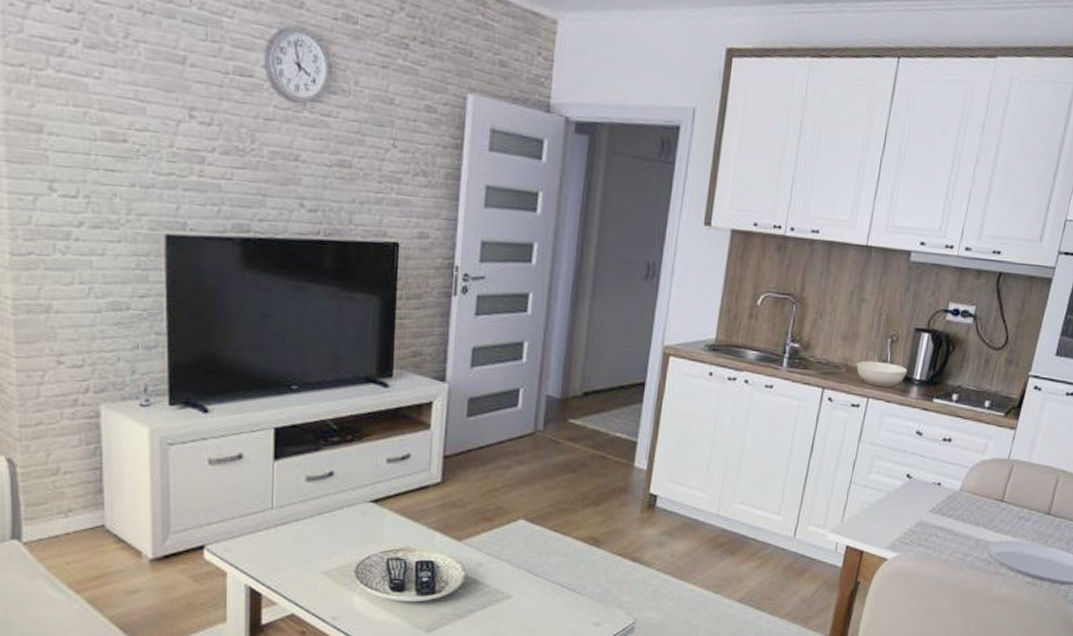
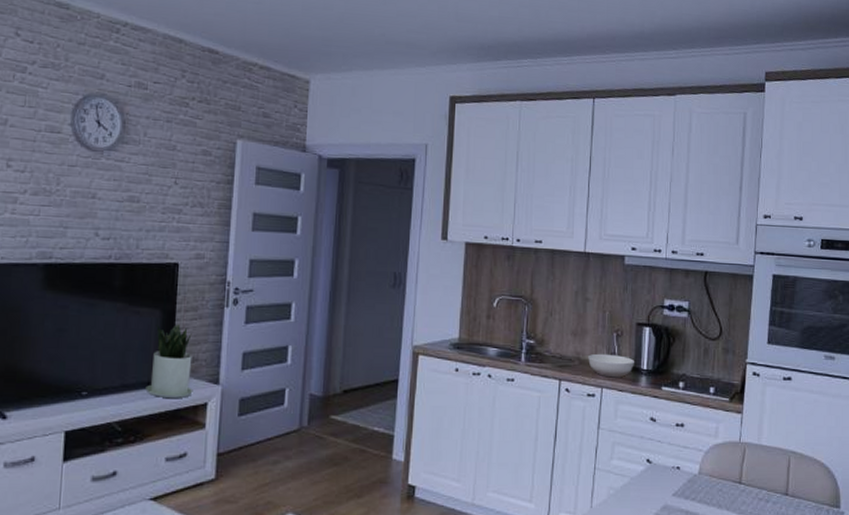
planter: none [363,313,417,397] -> present [145,324,193,399]

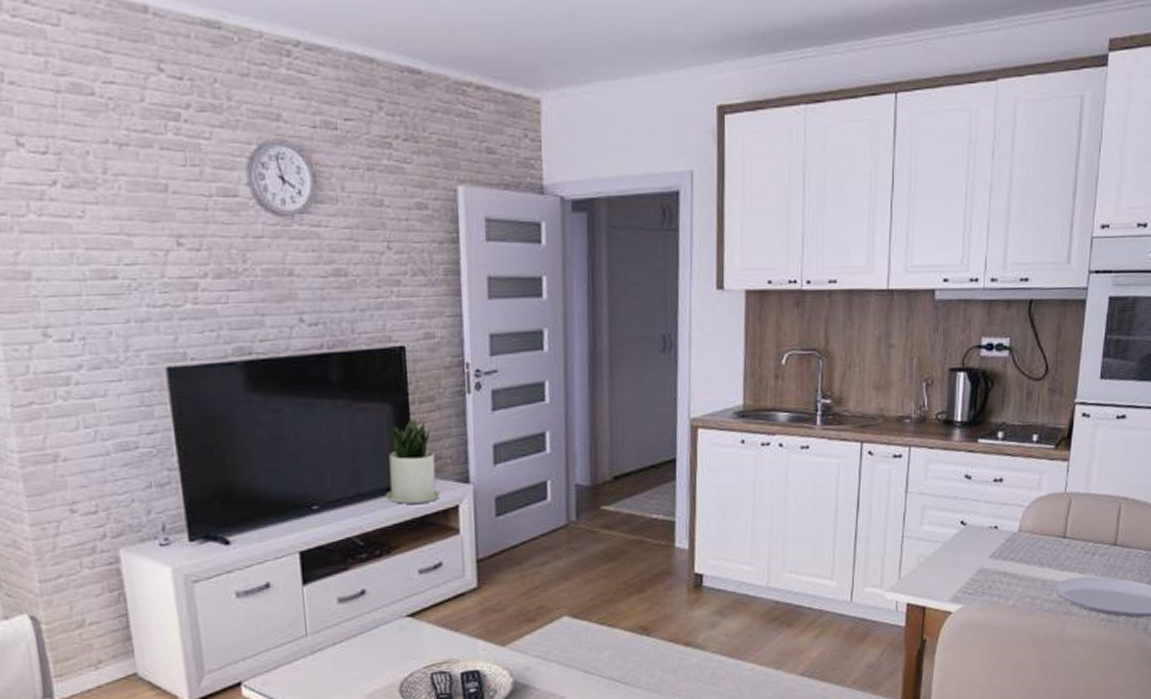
bowl: present [587,353,635,378] -> none [892,407,948,435]

